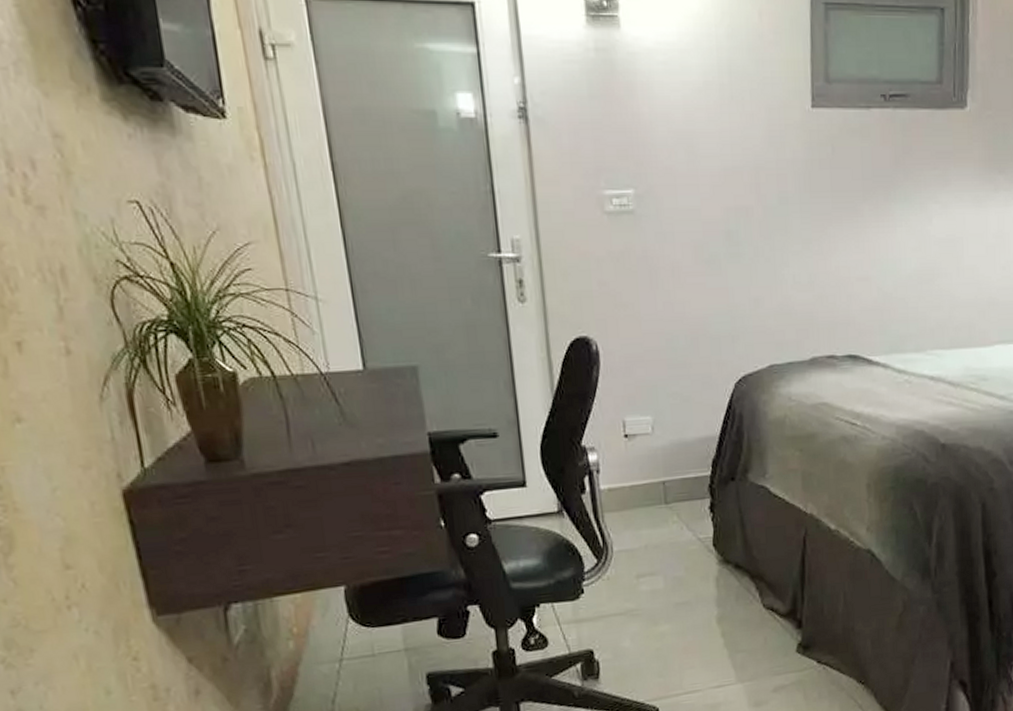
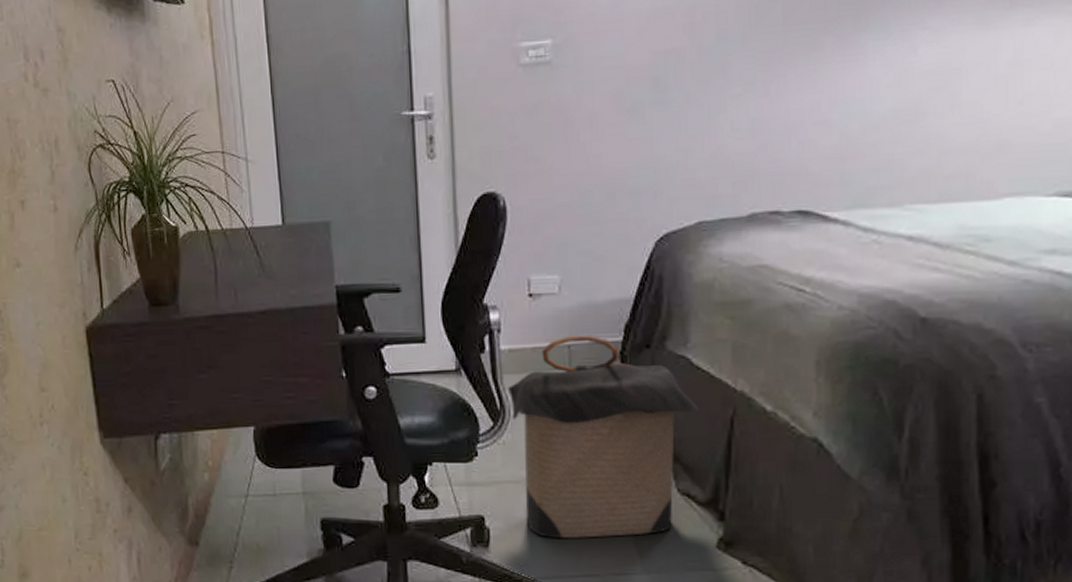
laundry hamper: none [609,471,778,663] -> present [508,335,700,538]

